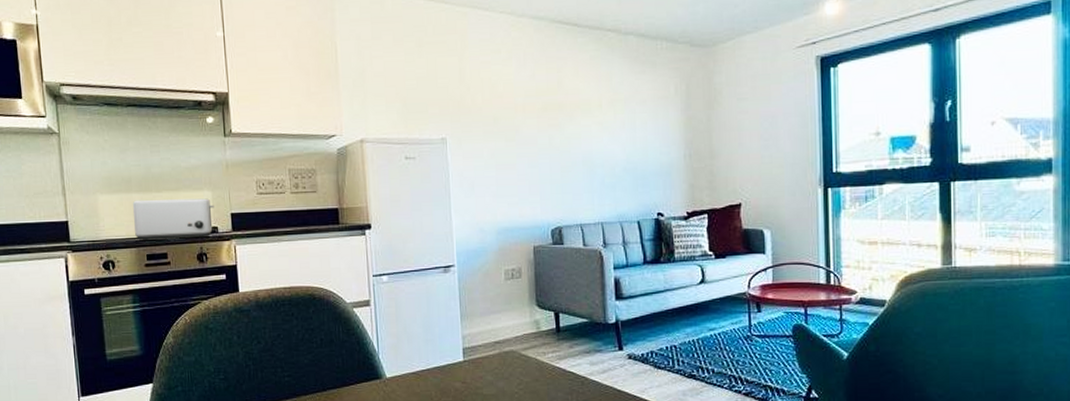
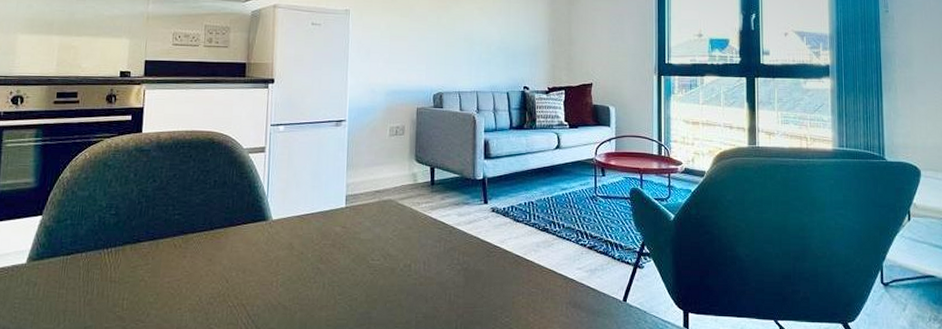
toaster: present [132,198,214,241] -> none [49,41,130,81]

